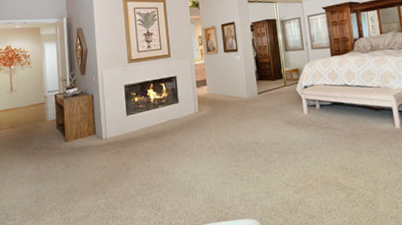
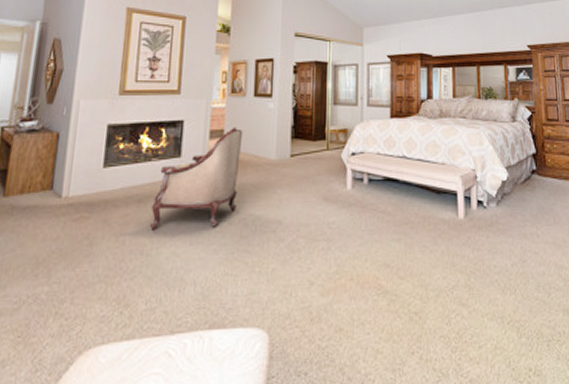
armchair: none [164,76,224,156] -> present [150,127,243,230]

